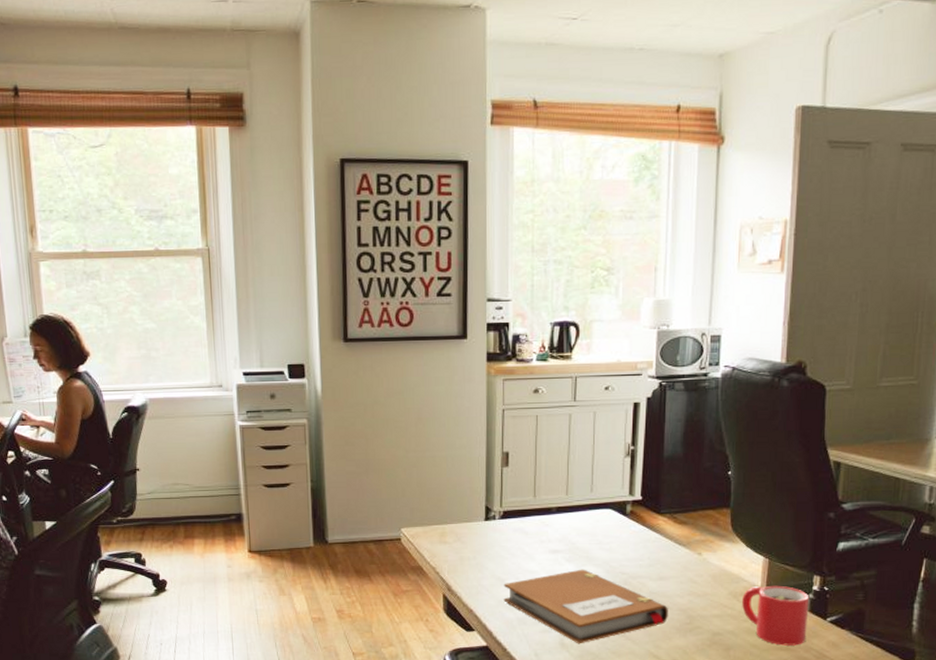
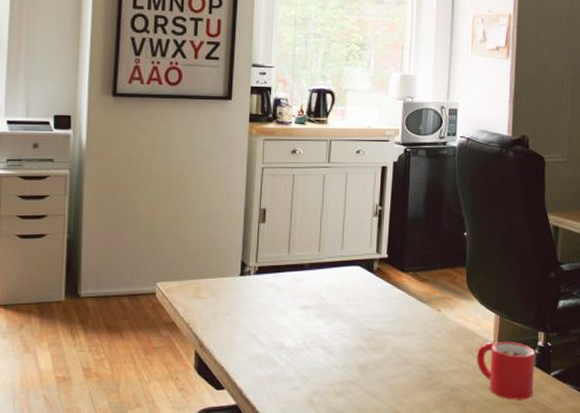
notebook: present [503,569,668,644] -> none [255,325,410,402]

